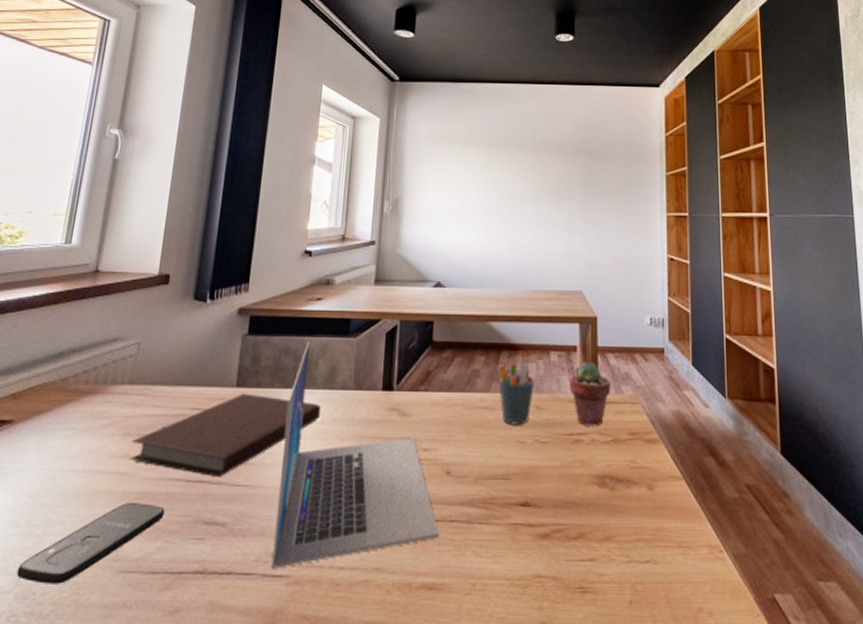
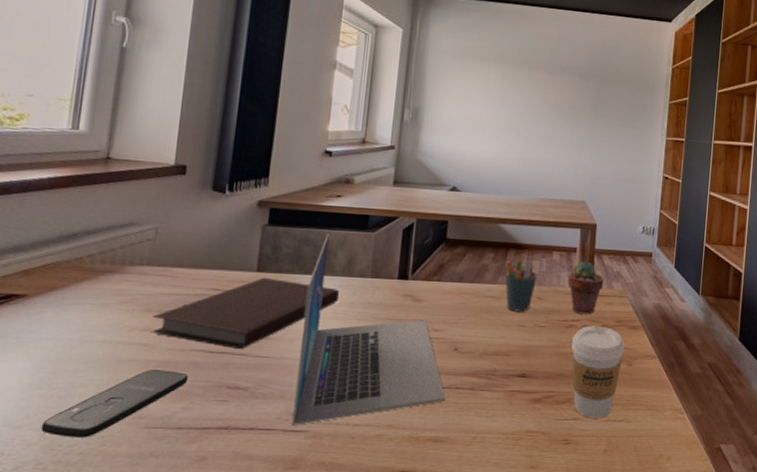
coffee cup: none [580,440,642,559] -> present [572,325,625,418]

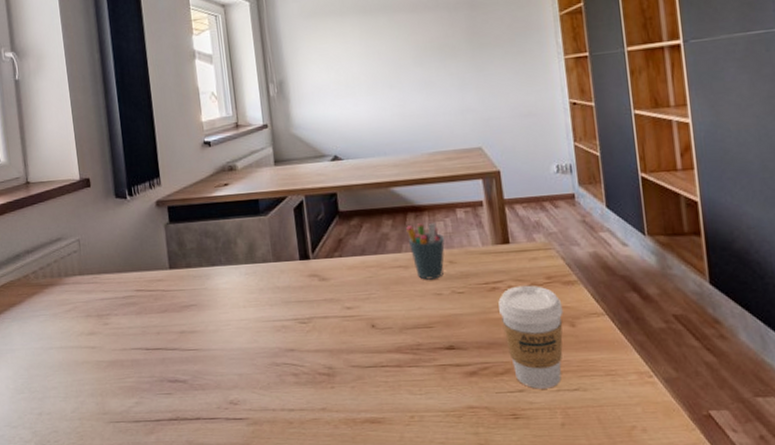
smartphone: present [41,370,189,438] -> none [31,369,135,434]
notebook: present [151,277,340,349] -> none [93,273,248,344]
laptop: present [292,234,446,425] -> none [217,224,374,413]
potted succulent: present [567,261,604,315] -> none [479,214,523,275]

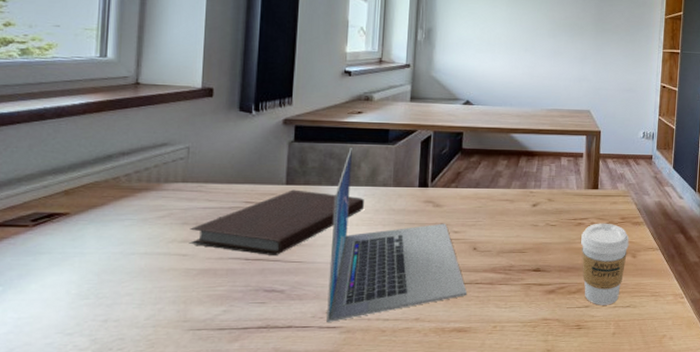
notebook: none [93,273,248,344] -> present [189,189,365,255]
laptop: none [217,224,374,413] -> present [326,148,468,322]
pen holder: present [406,222,445,280] -> none [517,166,549,213]

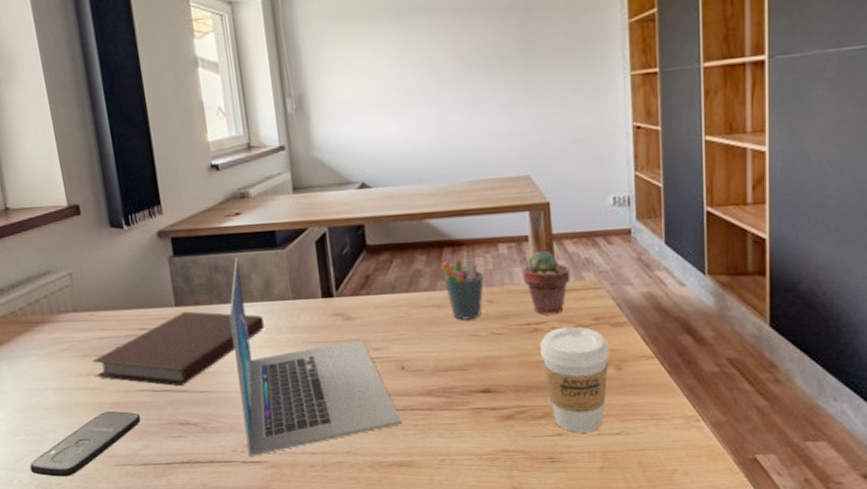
smartphone: none [91,277,227,342] -> present [30,411,141,477]
pen holder: none [517,166,549,213] -> present [442,258,485,320]
potted succulent: none [575,165,609,214] -> present [522,250,571,316]

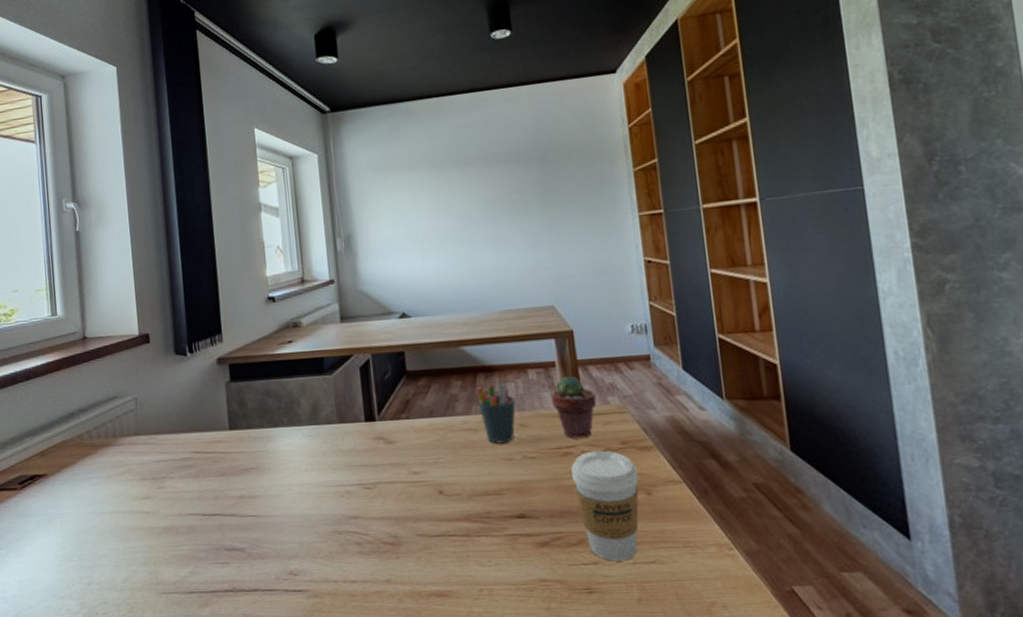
smartphone: present [30,411,141,477] -> none [79,536,190,605]
notebook: present [92,311,265,386] -> none [148,434,311,510]
laptop: present [229,257,403,456] -> none [278,383,441,585]

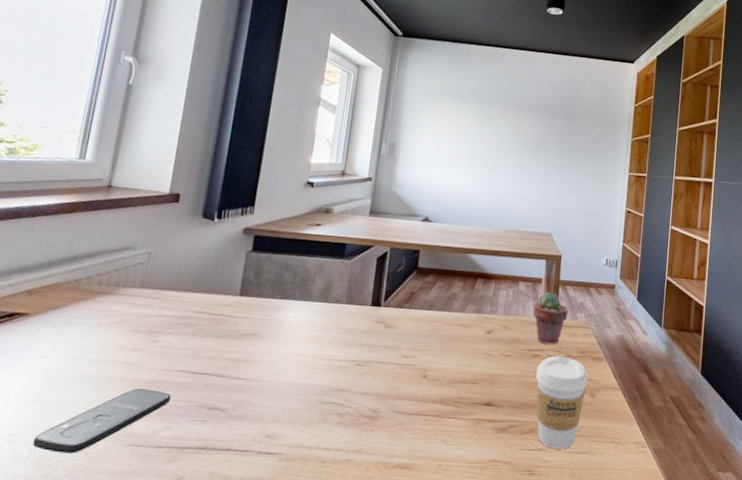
smartphone: none [79,536,190,605] -> present [32,389,172,454]
pen holder: present [476,383,516,444] -> none [473,289,505,341]

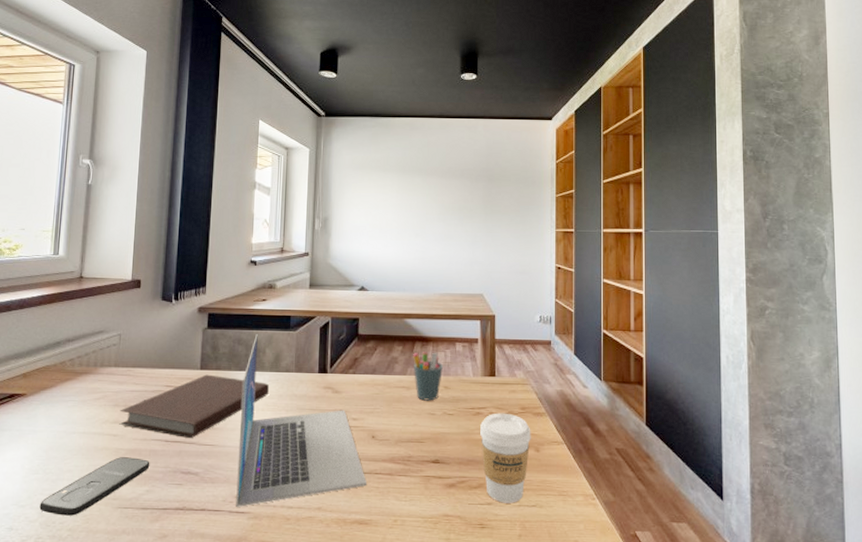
notebook: none [139,301,316,370] -> present [119,374,270,438]
laptop: none [266,261,414,448] -> present [236,334,368,507]
pen holder: none [473,289,505,341] -> present [413,352,444,401]
potted succulent: present [533,291,569,345] -> none [471,351,506,403]

